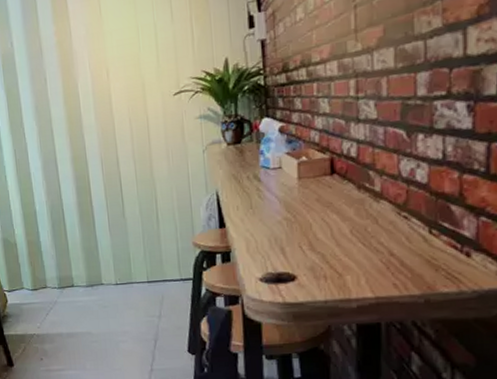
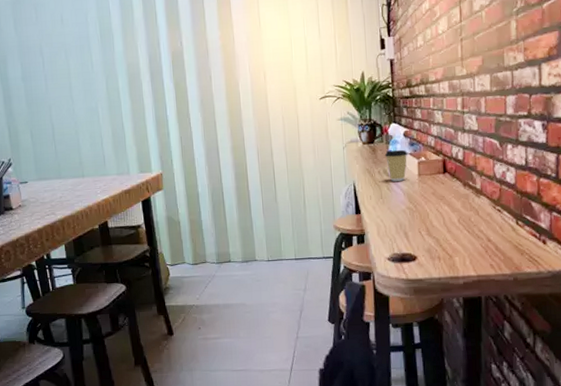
coffee cup: none [254,148,285,188] -> present [384,149,408,182]

